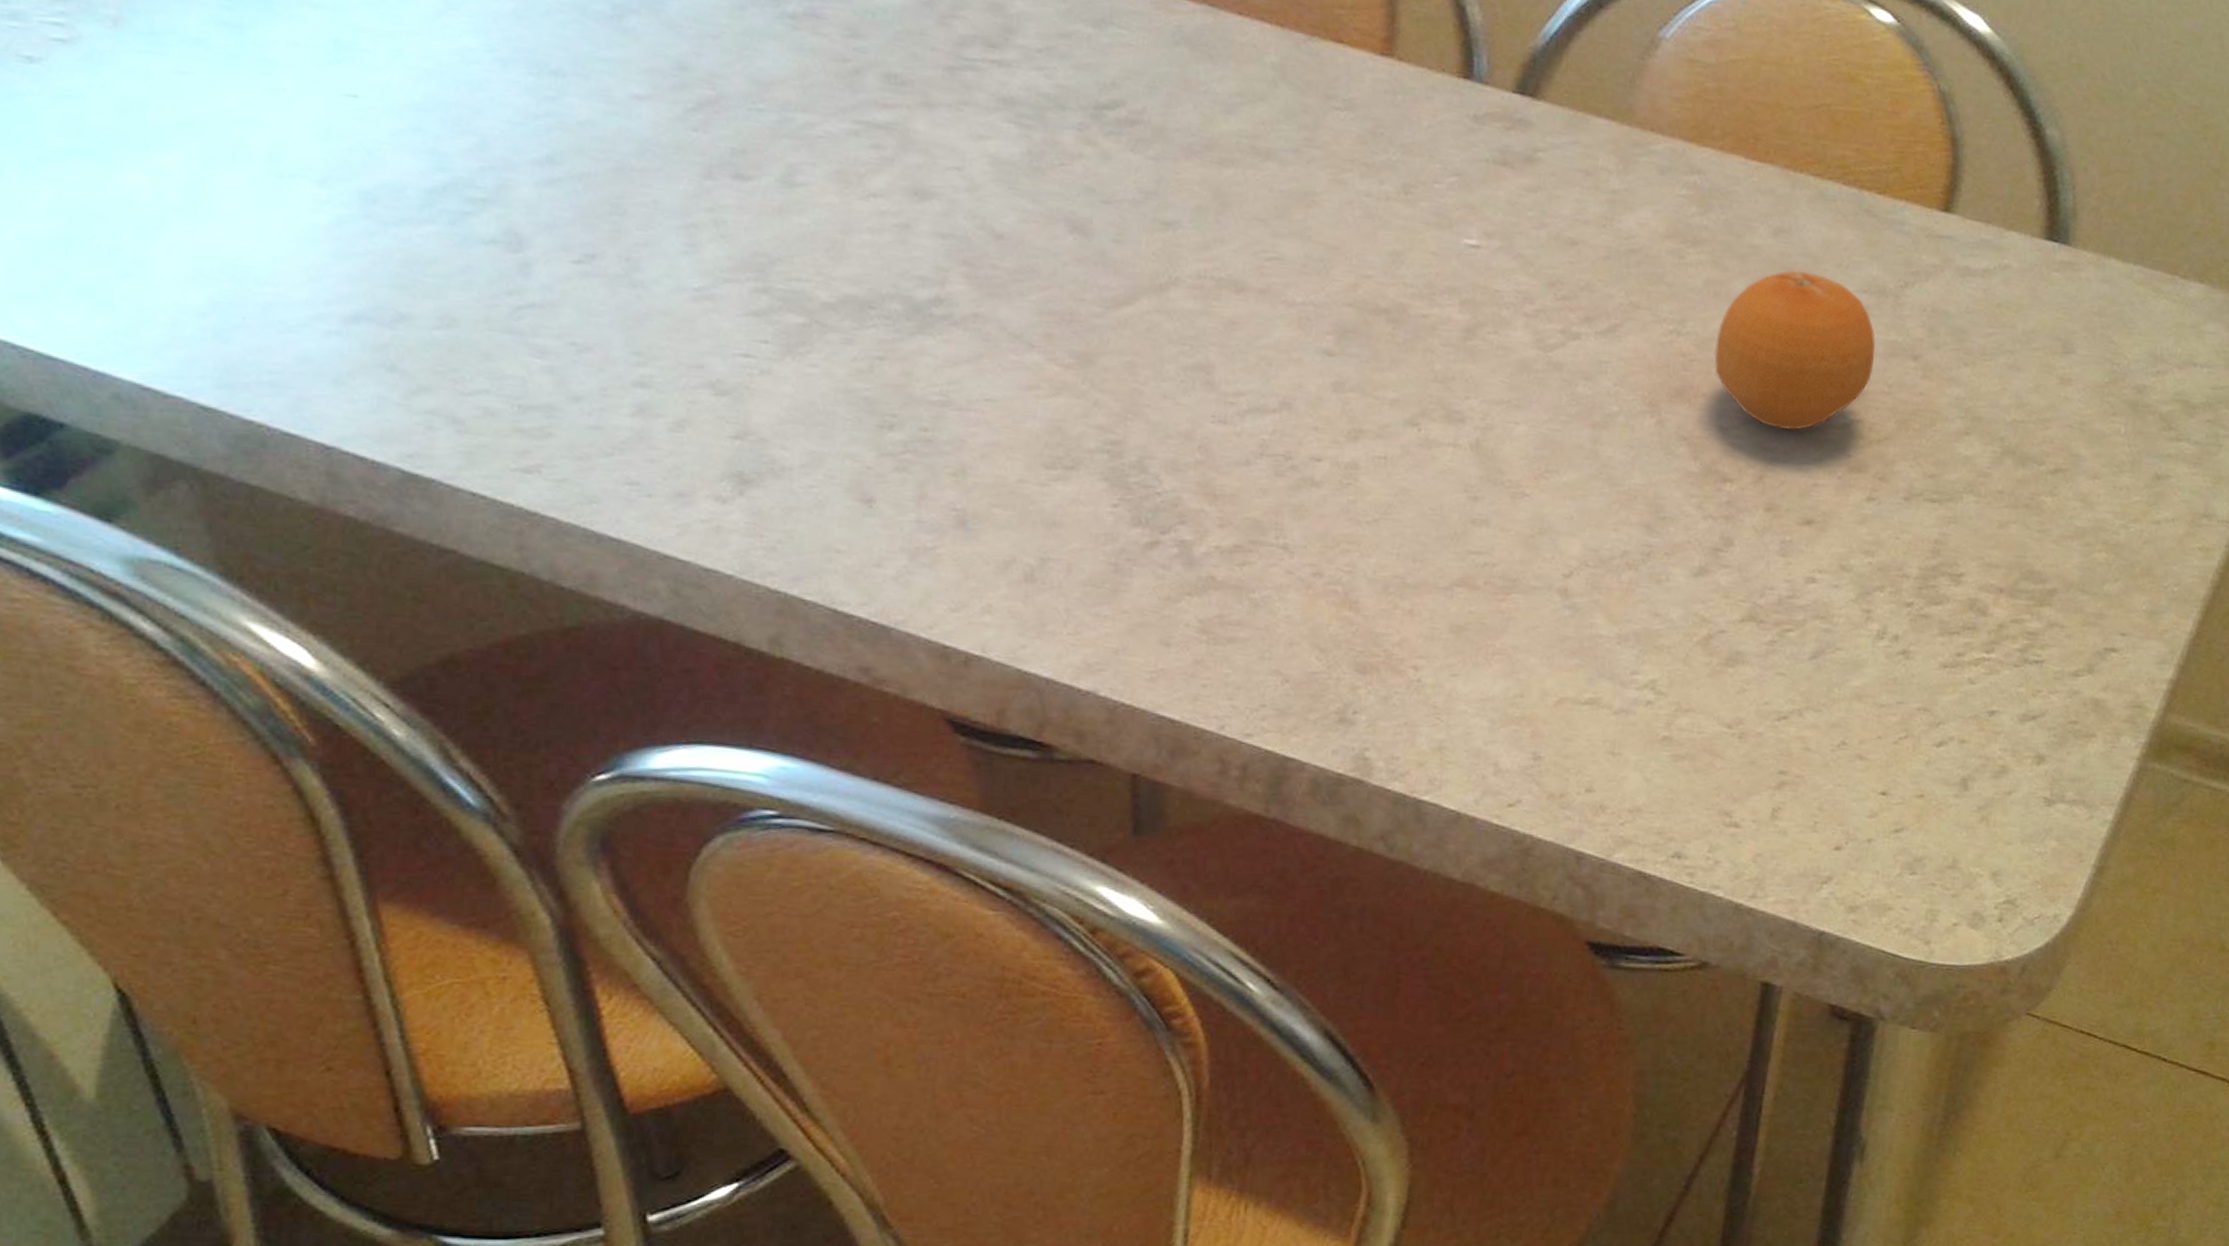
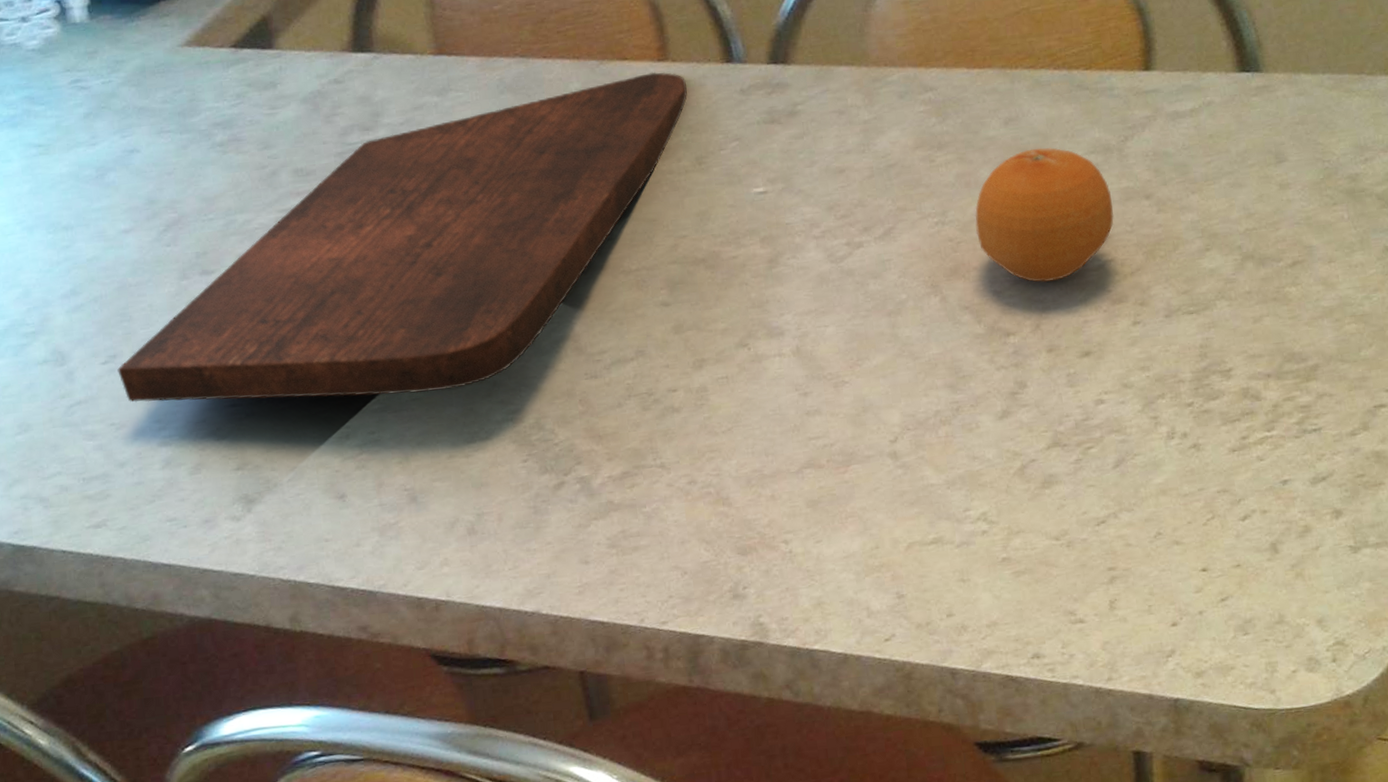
cutting board: none [593,60,1411,398] -> present [117,72,688,403]

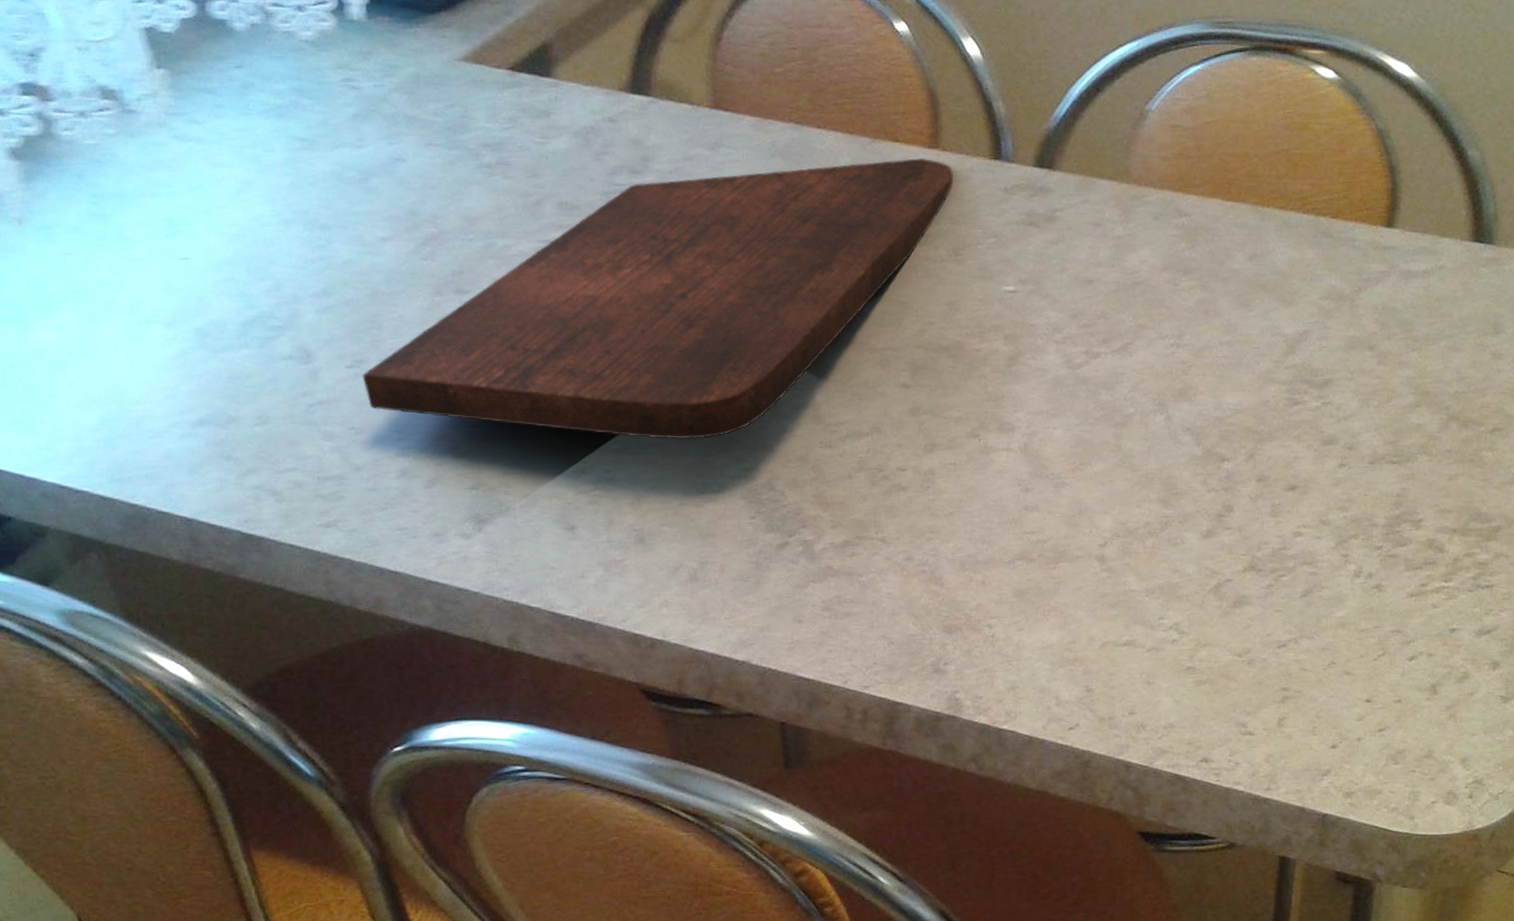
fruit: present [974,147,1115,283] -> none [1208,286,1338,416]

